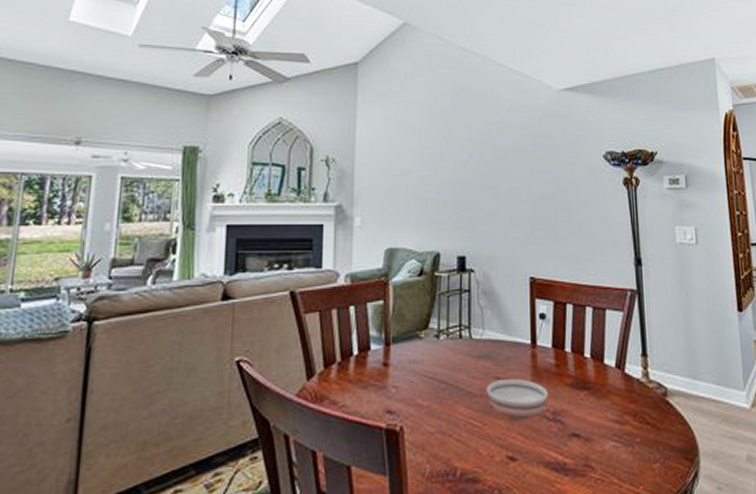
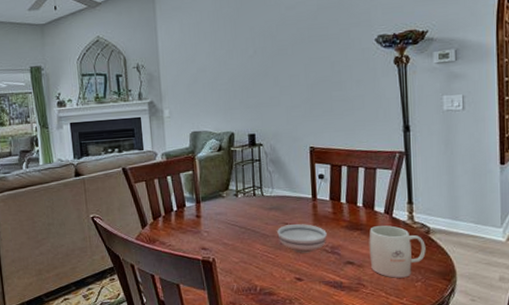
mug: none [597,384,664,457] -> present [369,225,426,278]

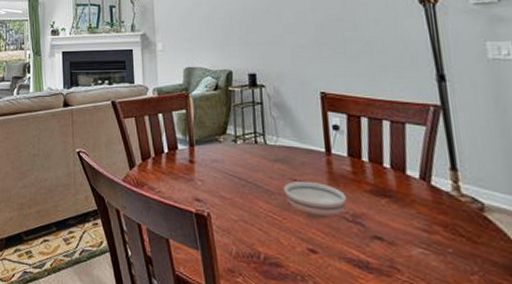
mug: present [369,225,426,278] -> none [401,194,482,267]

